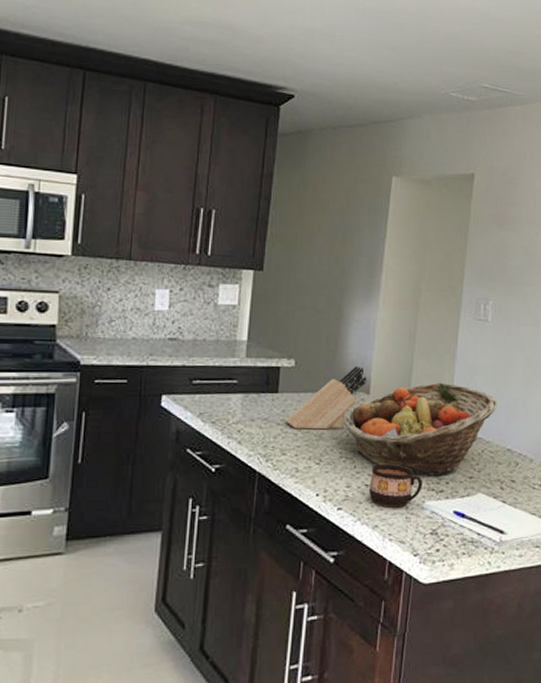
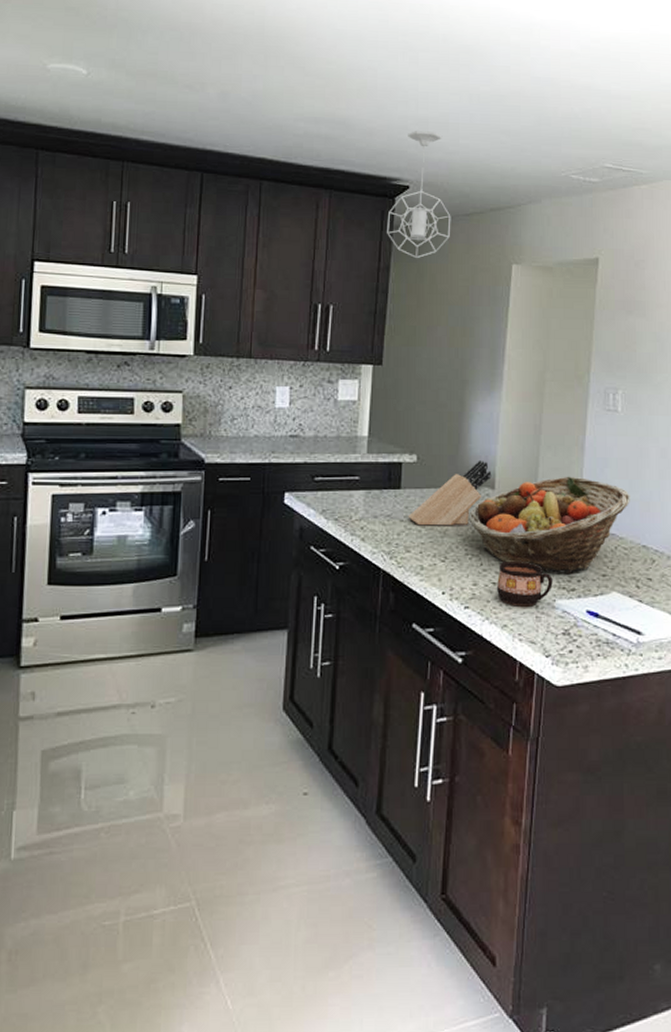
pendant light: none [271,41,335,166] -> present [387,131,451,258]

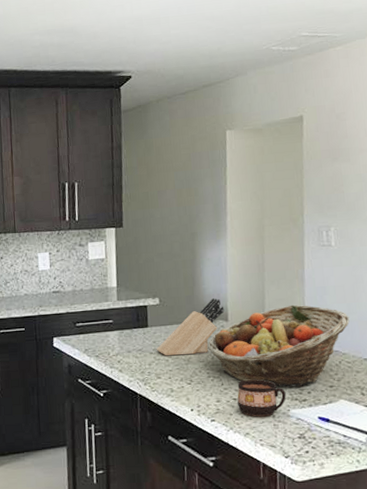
pendant light: present [387,131,451,258] -> none [115,27,170,135]

